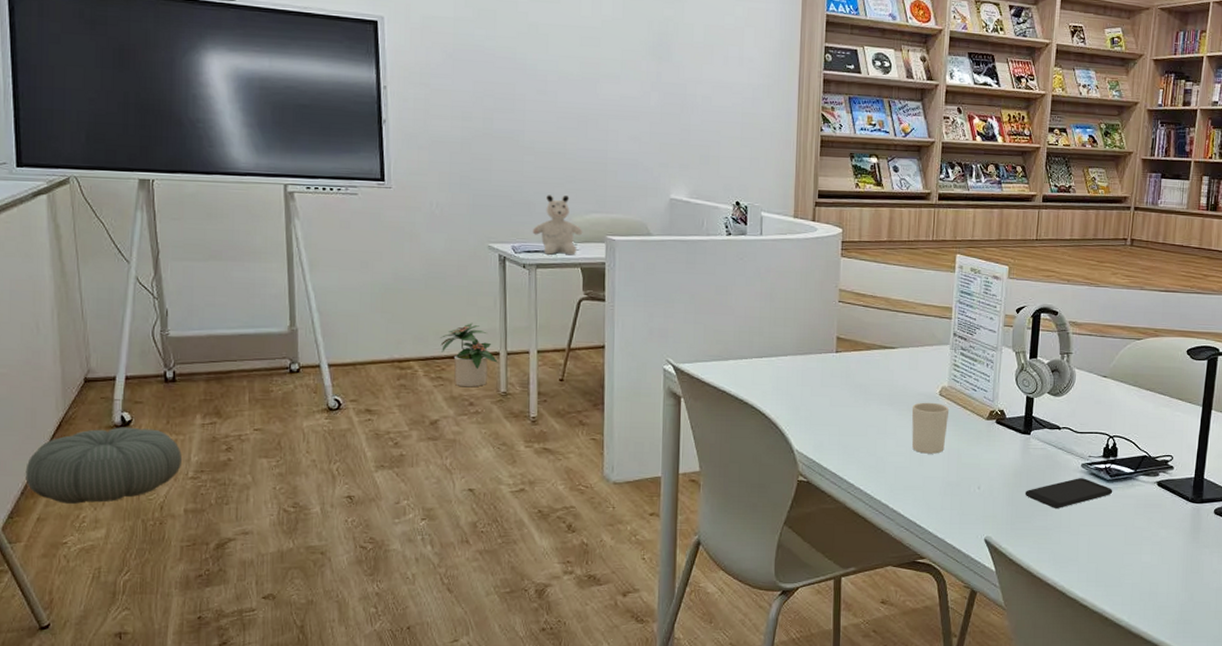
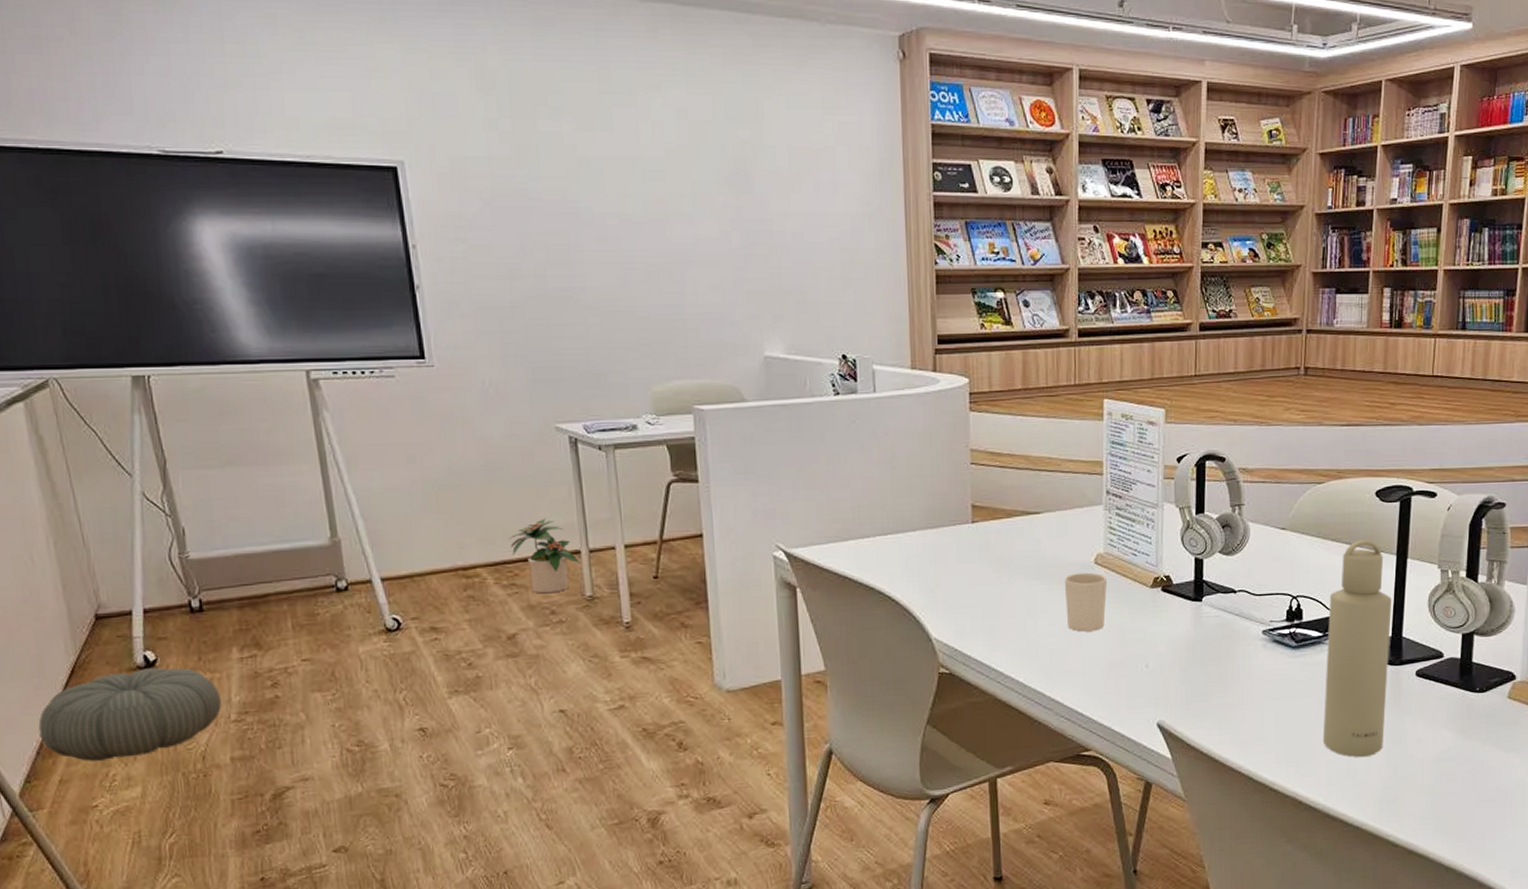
stuffed animal: present [532,194,583,256] -> none [605,360,666,432]
mobile phone: present [1024,478,1113,508] -> none [1199,646,1300,683]
bottle: none [1129,391,1196,582] -> present [1322,540,1392,757]

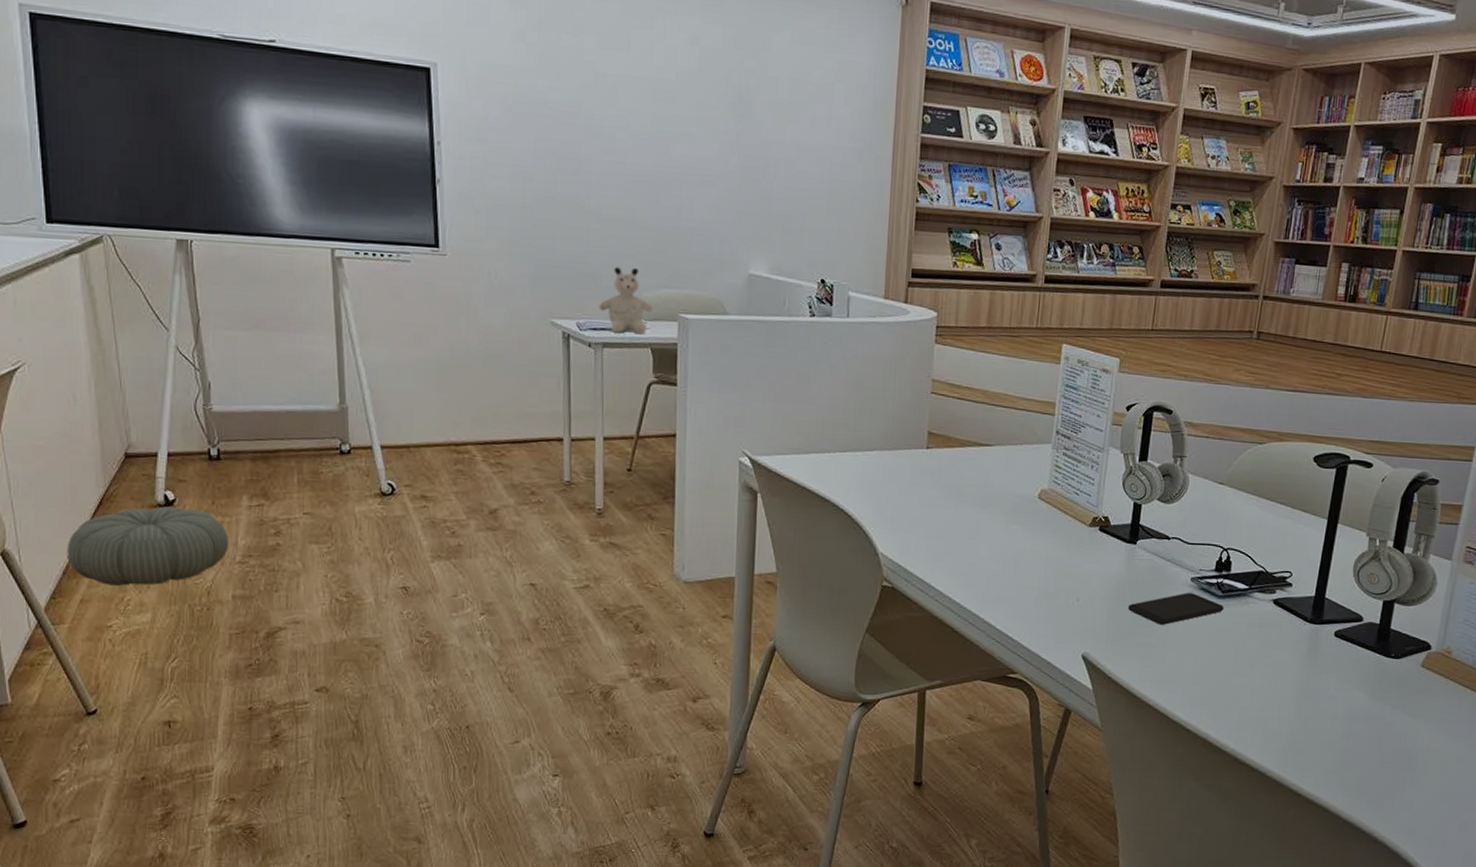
potted plant: present [510,518,580,594] -> none [500,405,562,476]
stuffed animal: none [605,360,666,432] -> present [598,267,654,335]
mug: present [1064,572,1108,632] -> none [1006,505,1049,562]
mobile phone: none [1199,646,1300,683] -> present [1127,593,1224,625]
bottle: present [1322,540,1392,757] -> none [1238,501,1319,707]

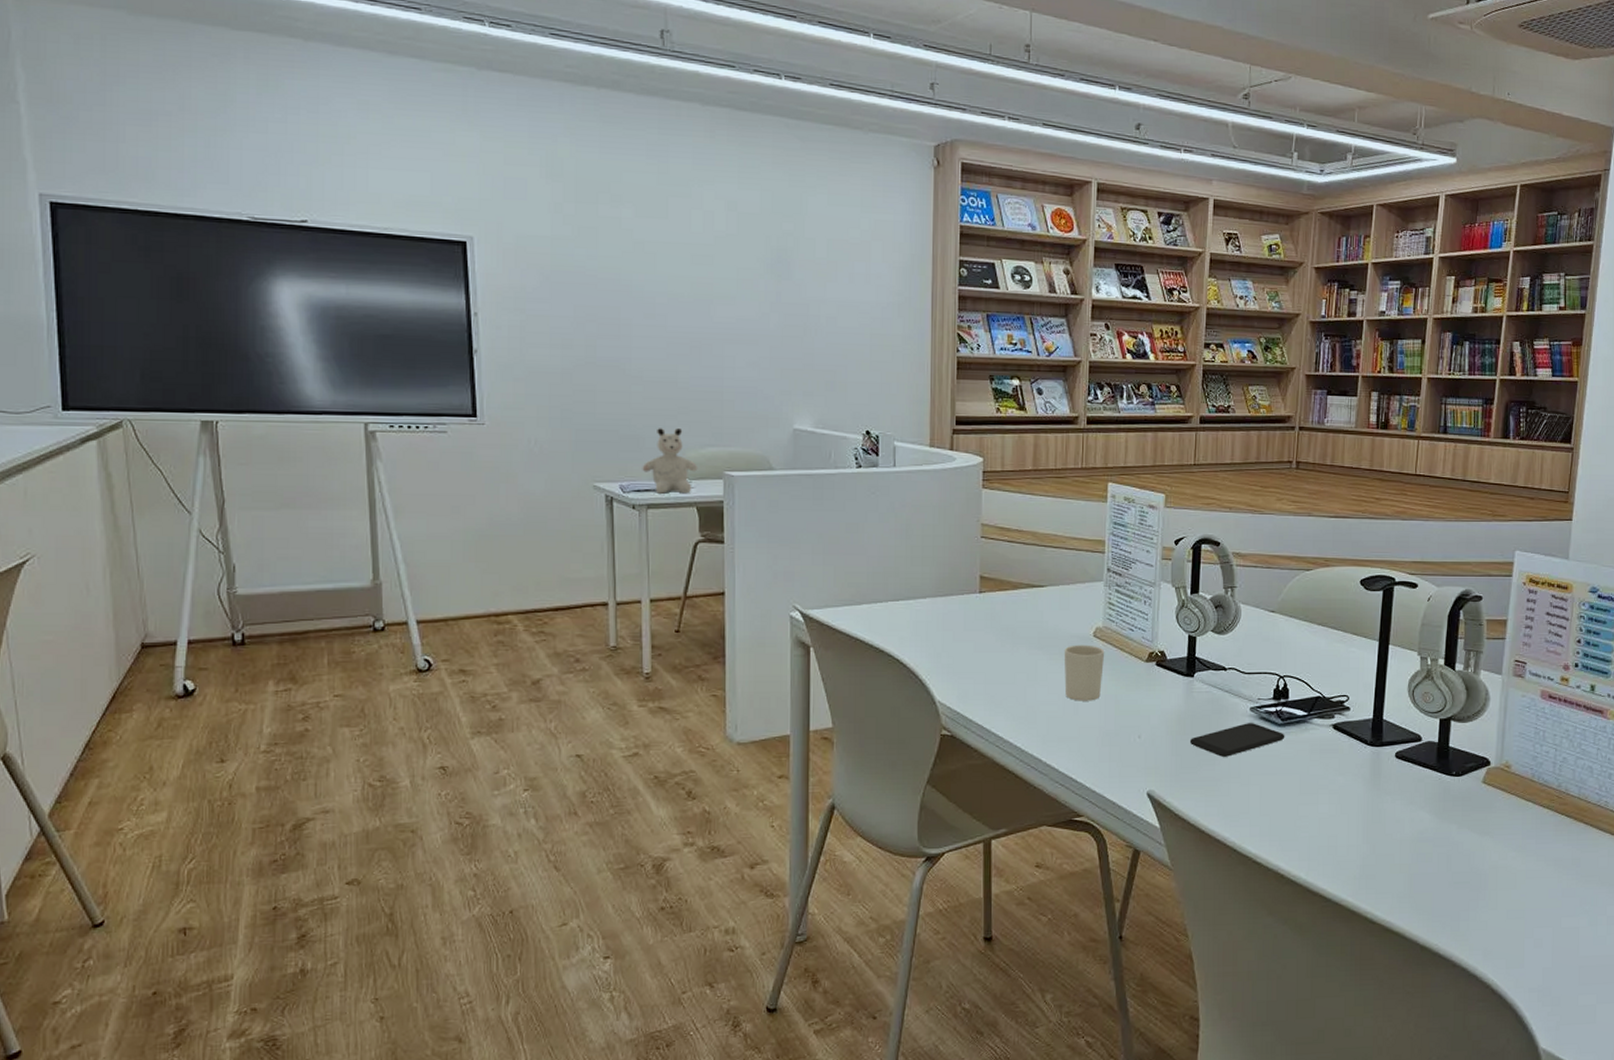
pouf: present [67,506,228,586] -> none [75,697,252,785]
mug: none [1006,505,1049,562] -> present [1064,645,1105,701]

